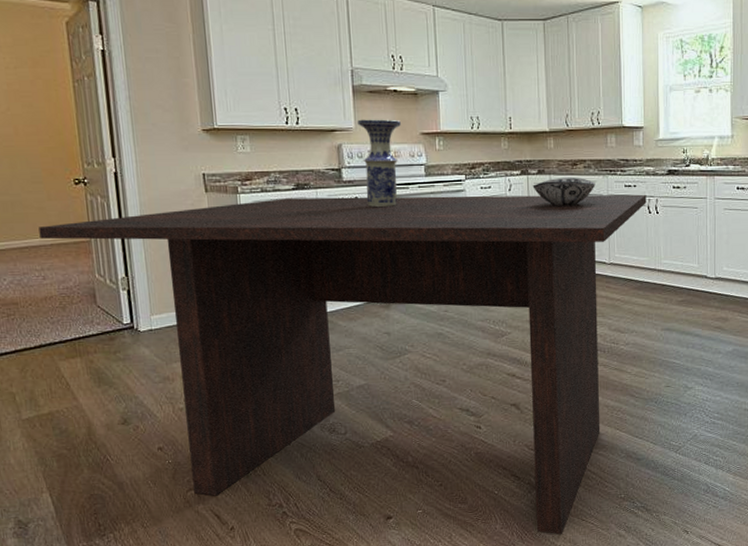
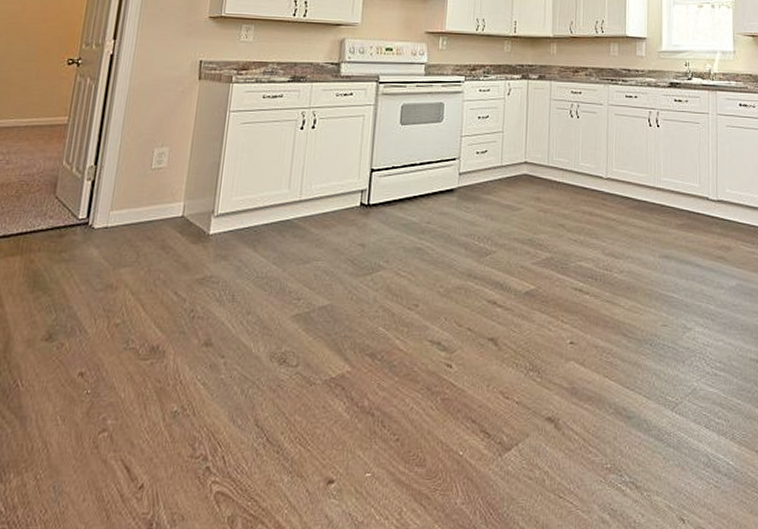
dining table: present [38,194,647,535] -> none [16,90,647,516]
vase: present [357,119,402,208] -> none [361,15,408,106]
decorative bowl: present [532,177,596,206] -> none [532,84,596,114]

